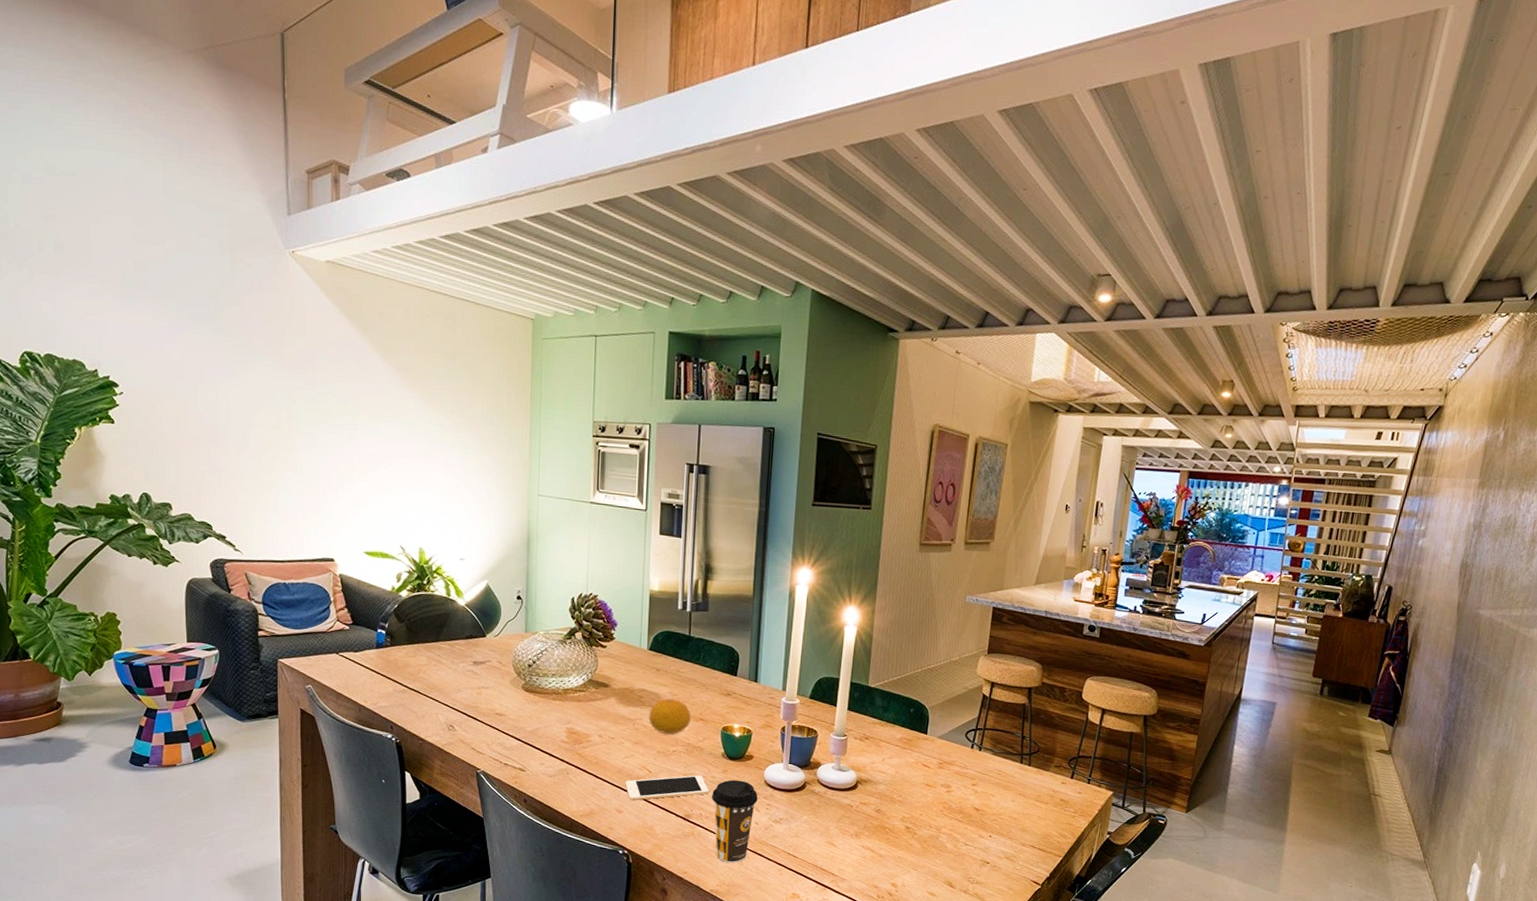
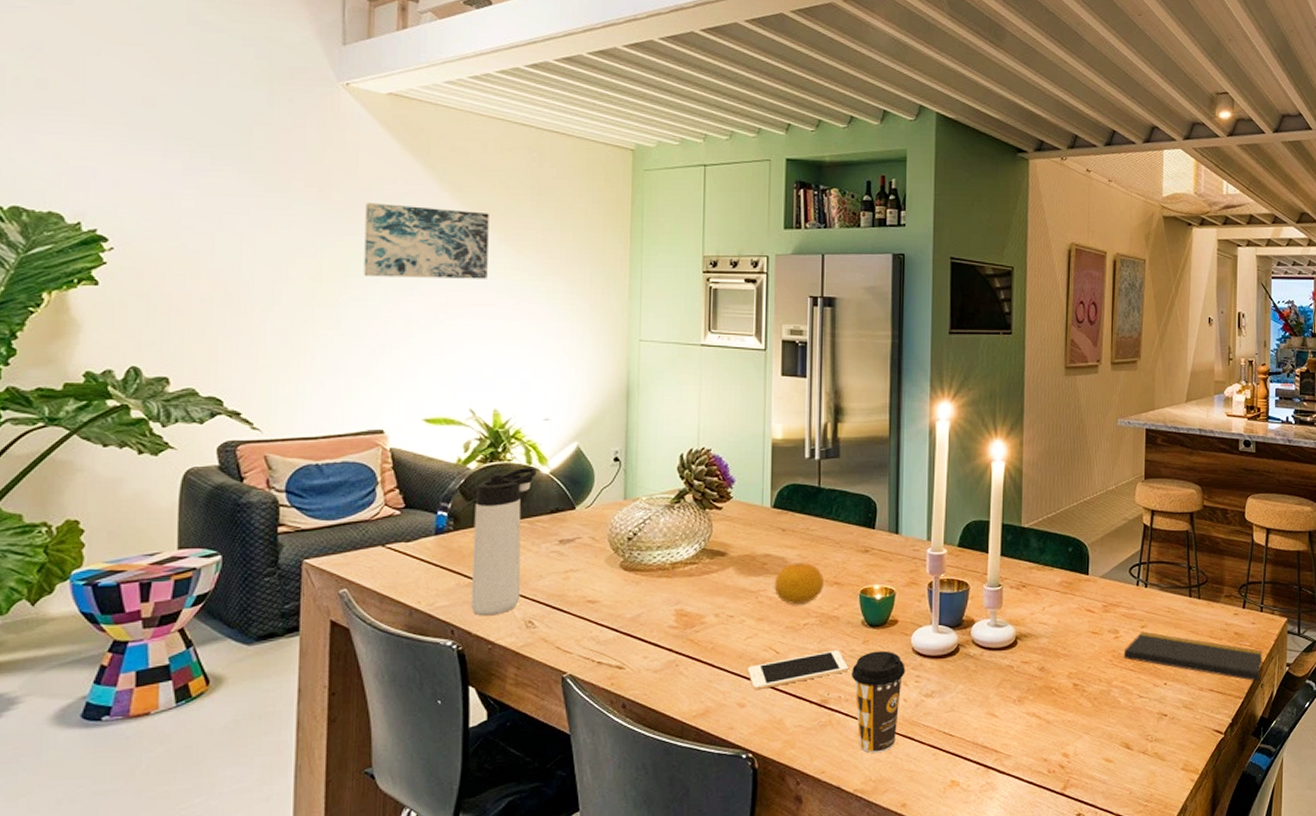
wall art: none [312,361,412,434] -> present [364,203,489,279]
thermos bottle: none [405,599,455,718] -> present [470,468,537,616]
notepad: none [953,789,1086,859] -> present [1123,631,1263,698]

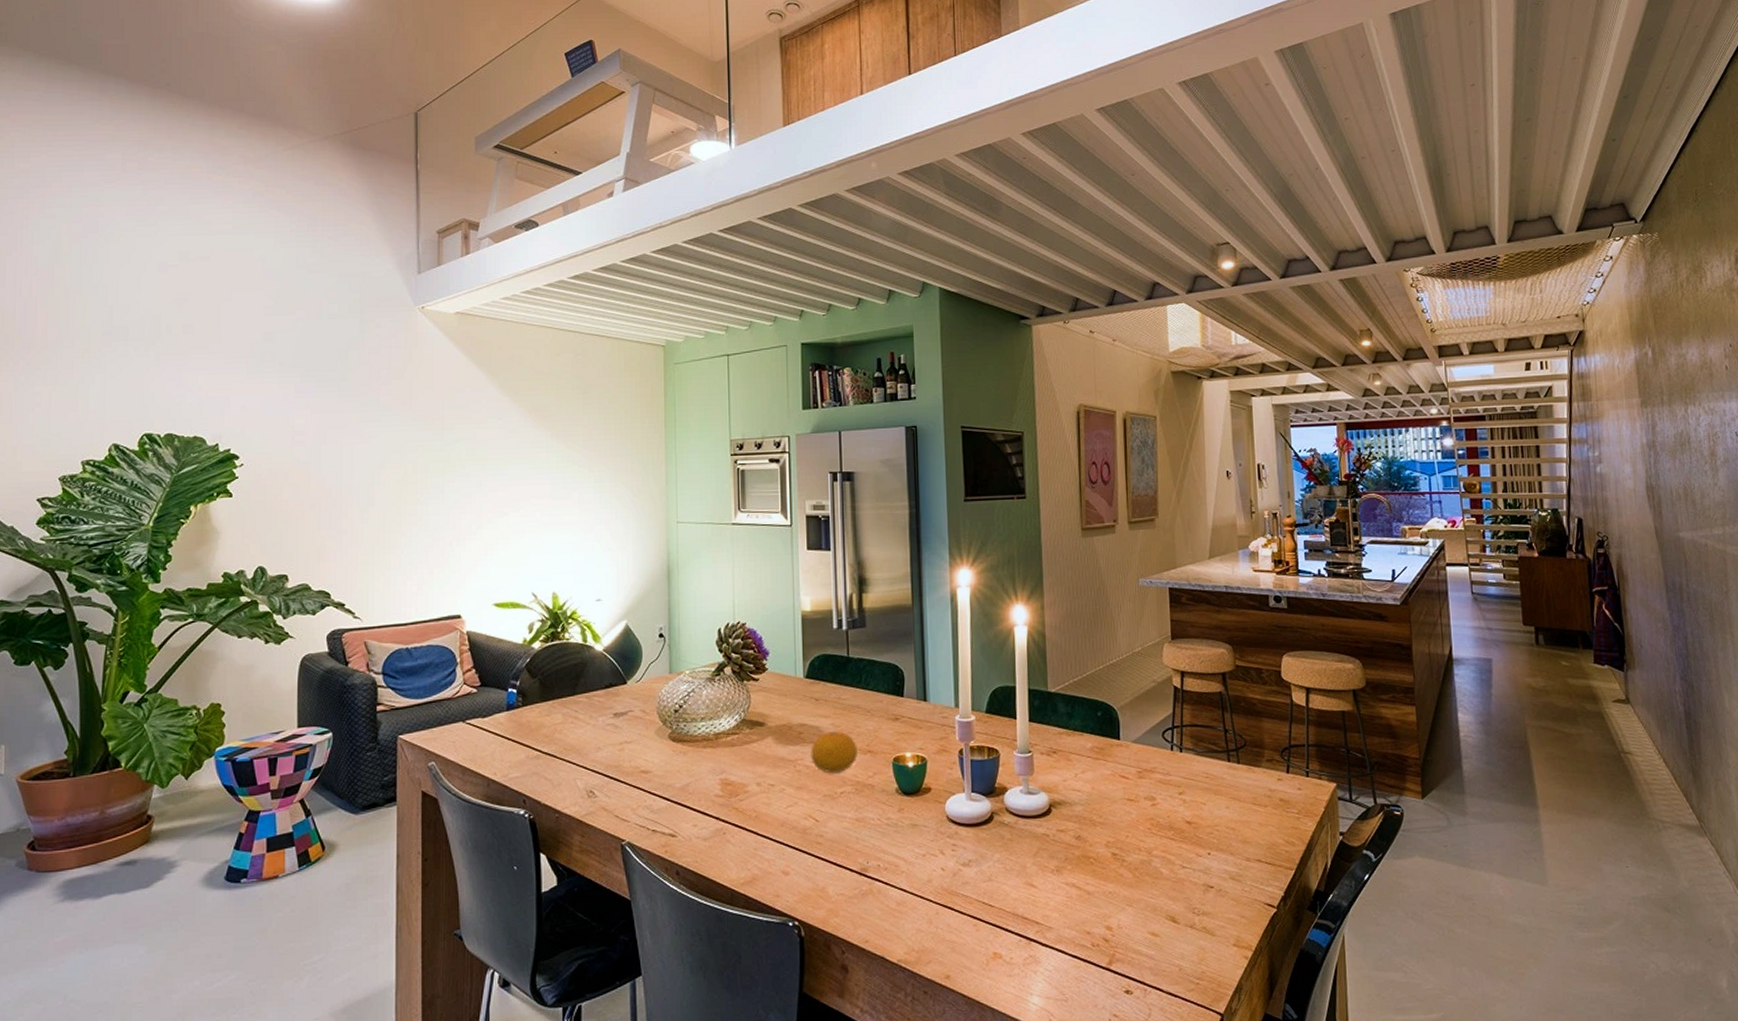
wall art: present [364,203,489,279] -> none [440,410,543,477]
thermos bottle: present [470,468,537,616] -> none [539,646,592,786]
cell phone: present [748,650,848,691] -> none [790,818,885,859]
coffee cup: present [850,650,906,753] -> none [888,819,941,922]
notepad: present [1123,631,1263,698] -> none [1162,798,1315,869]

